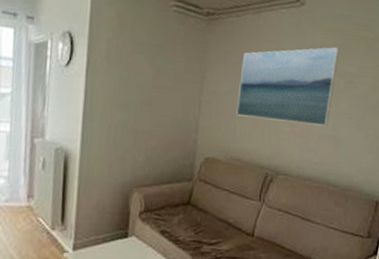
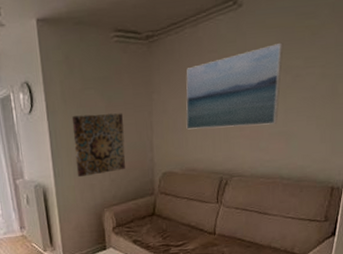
wall art: none [108,78,170,148] -> present [71,113,125,177]

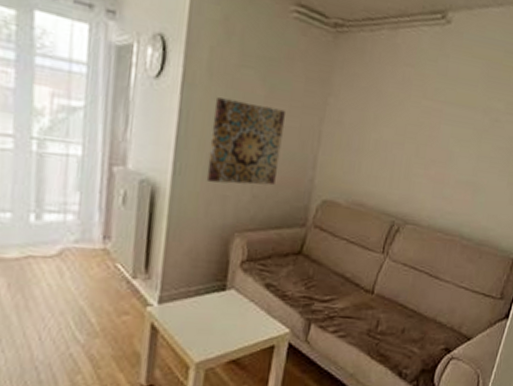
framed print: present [186,42,283,130] -> none [362,76,487,170]

